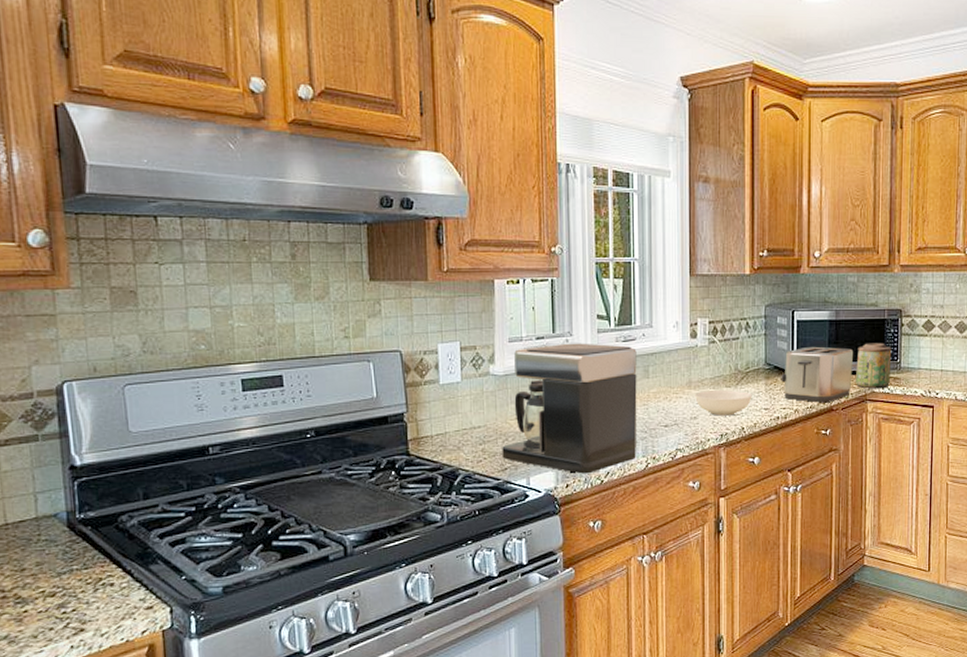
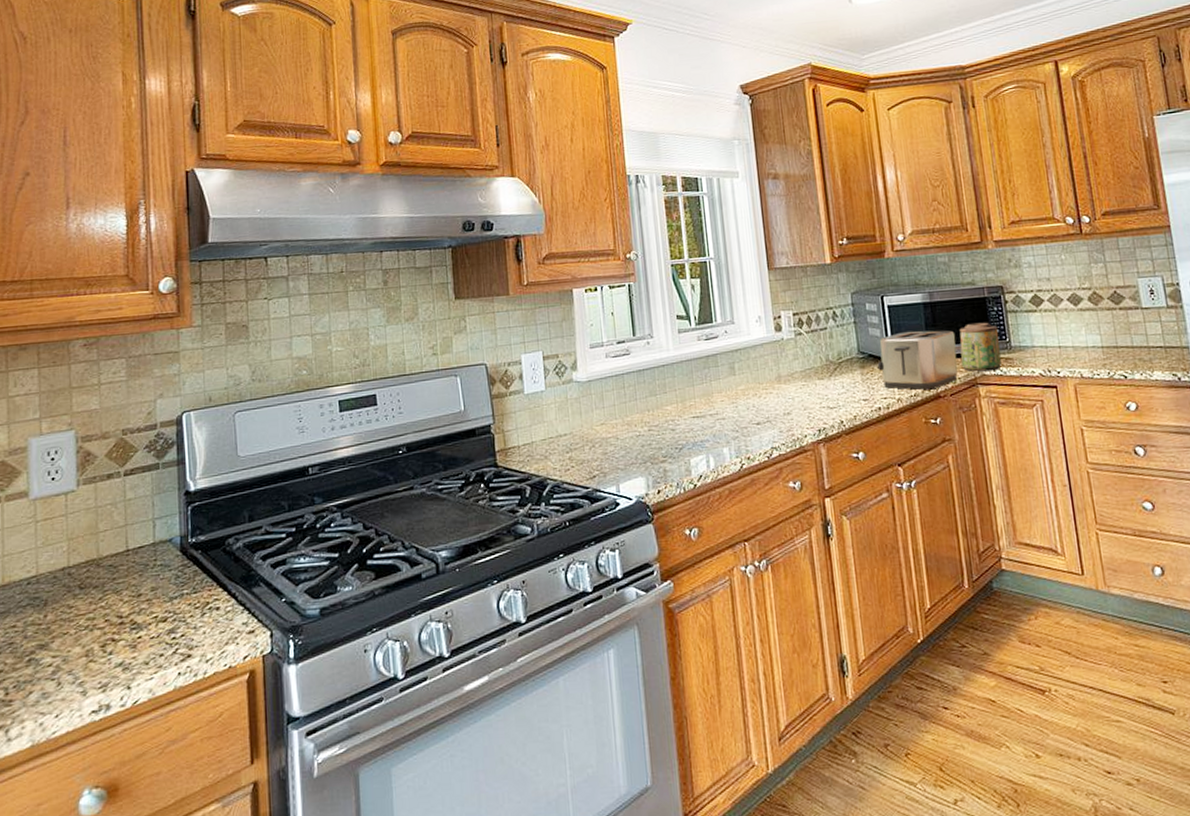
coffee maker: present [502,343,637,474] -> none [589,343,730,479]
bowl: present [695,389,752,416] -> none [786,382,849,410]

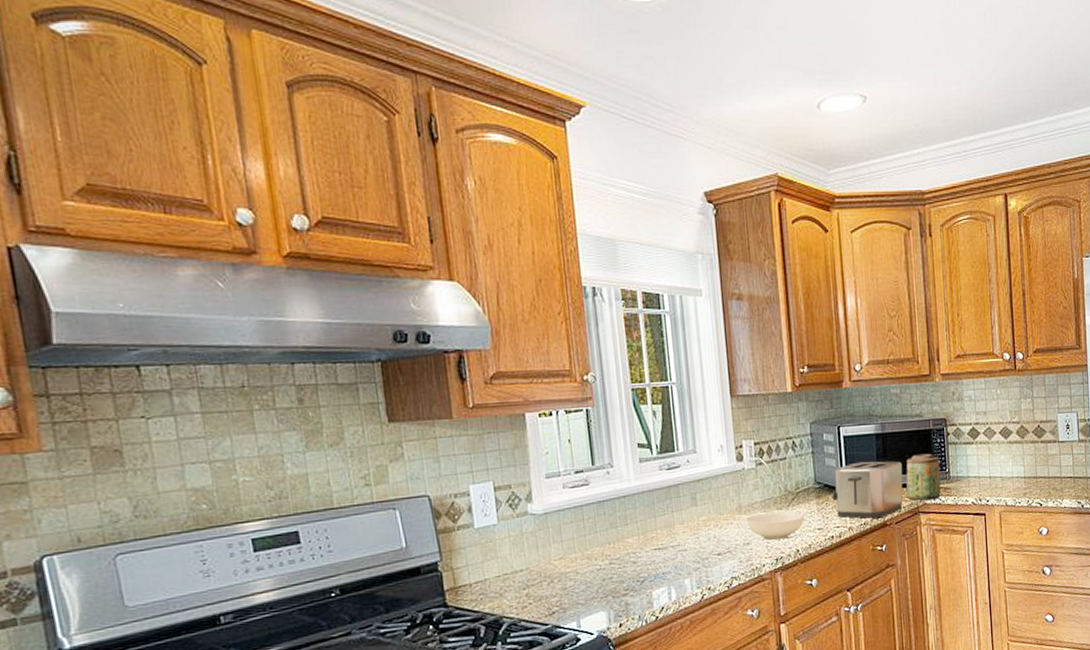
bowl: none [786,382,849,410] -> present [746,512,805,540]

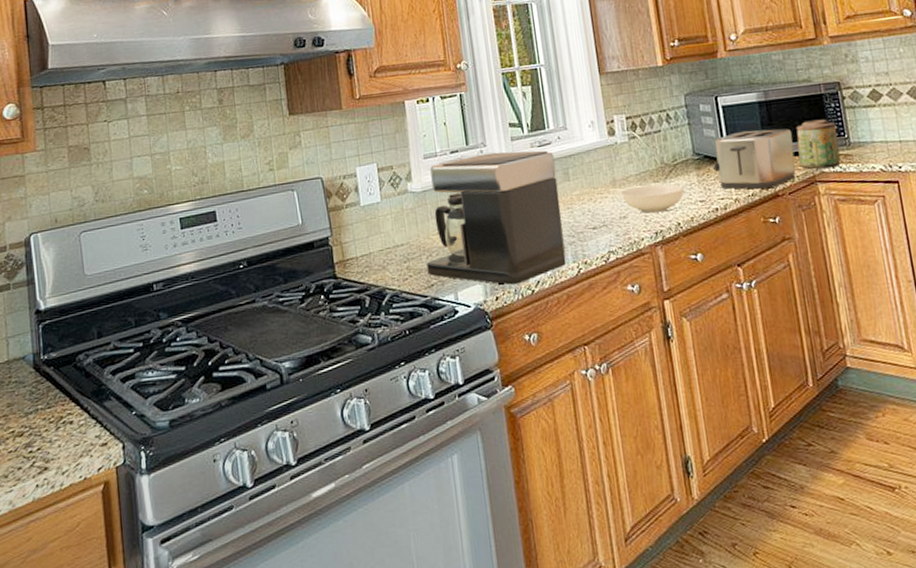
coffee maker: none [547,473,691,612] -> present [426,150,567,285]

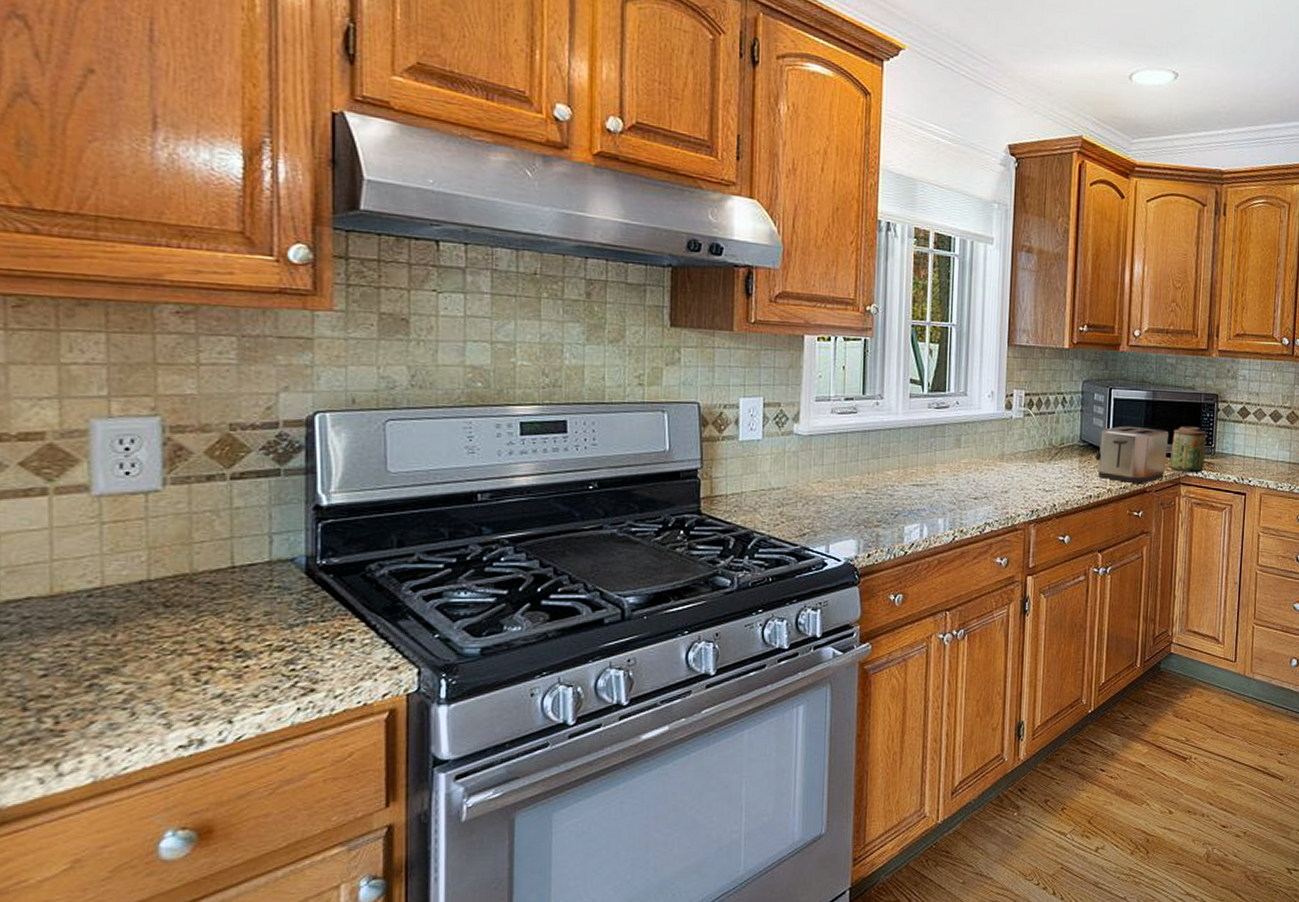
coffee maker: present [426,150,567,285] -> none [801,406,949,544]
bowl: present [621,184,685,213] -> none [1007,464,1066,492]

